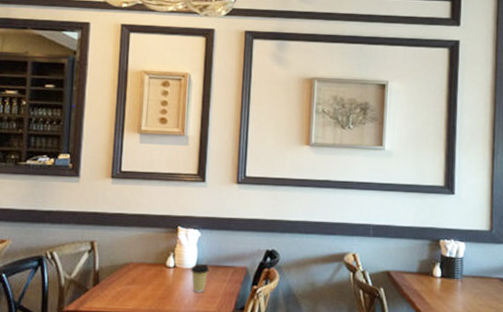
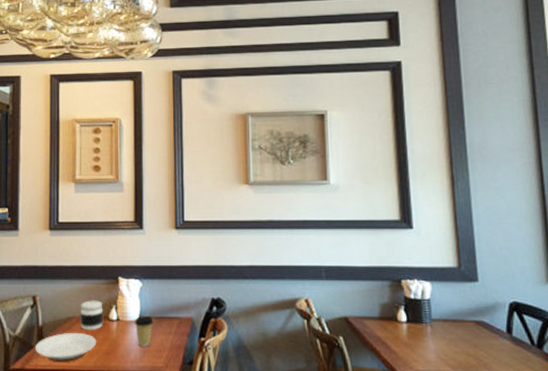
plate: none [90,277,153,305] -> present [34,332,97,362]
jar: none [137,246,161,276] -> present [80,299,104,331]

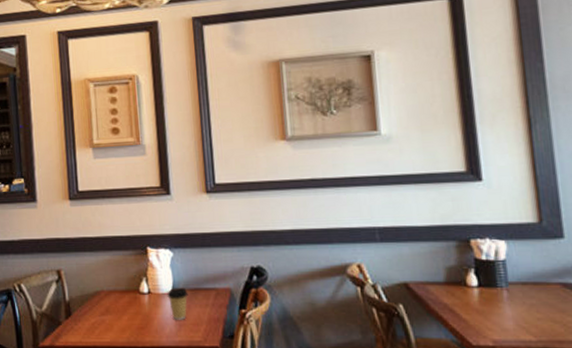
plate: present [34,332,97,362] -> none [63,307,129,338]
jar: present [80,299,104,331] -> none [108,271,134,305]

